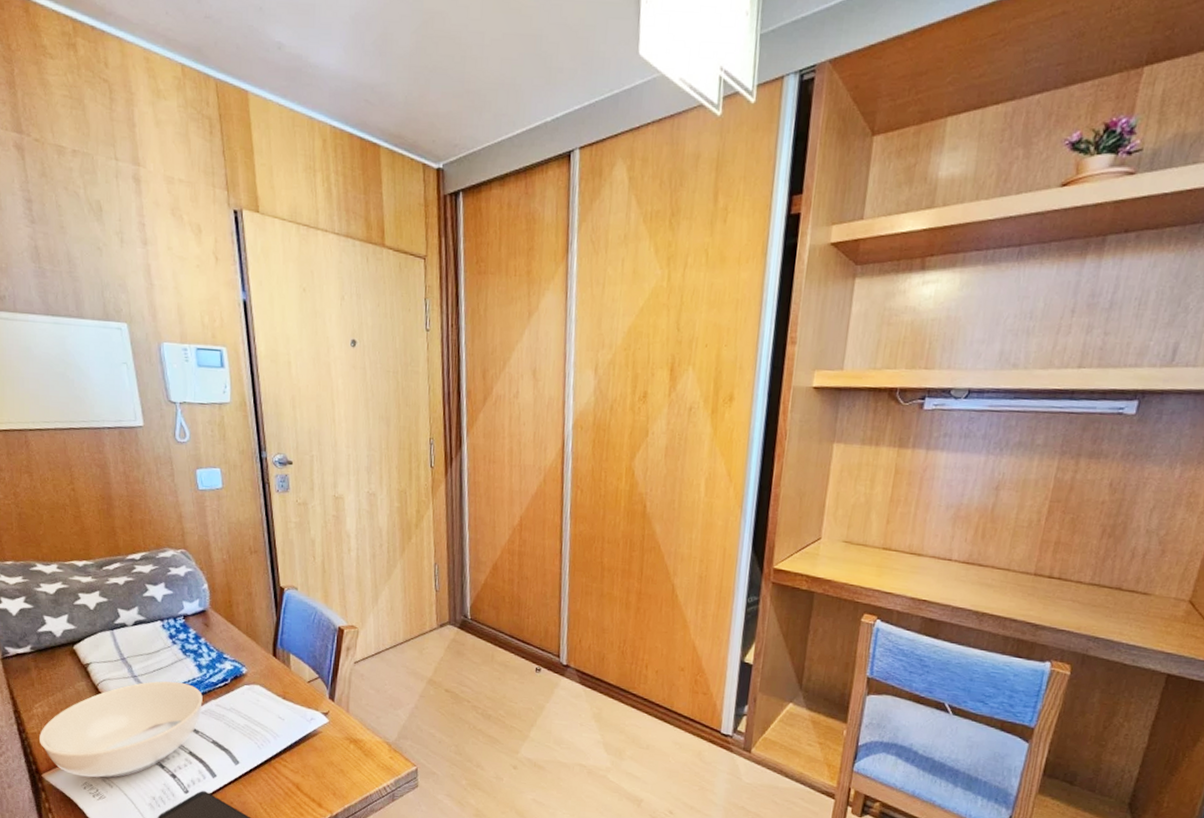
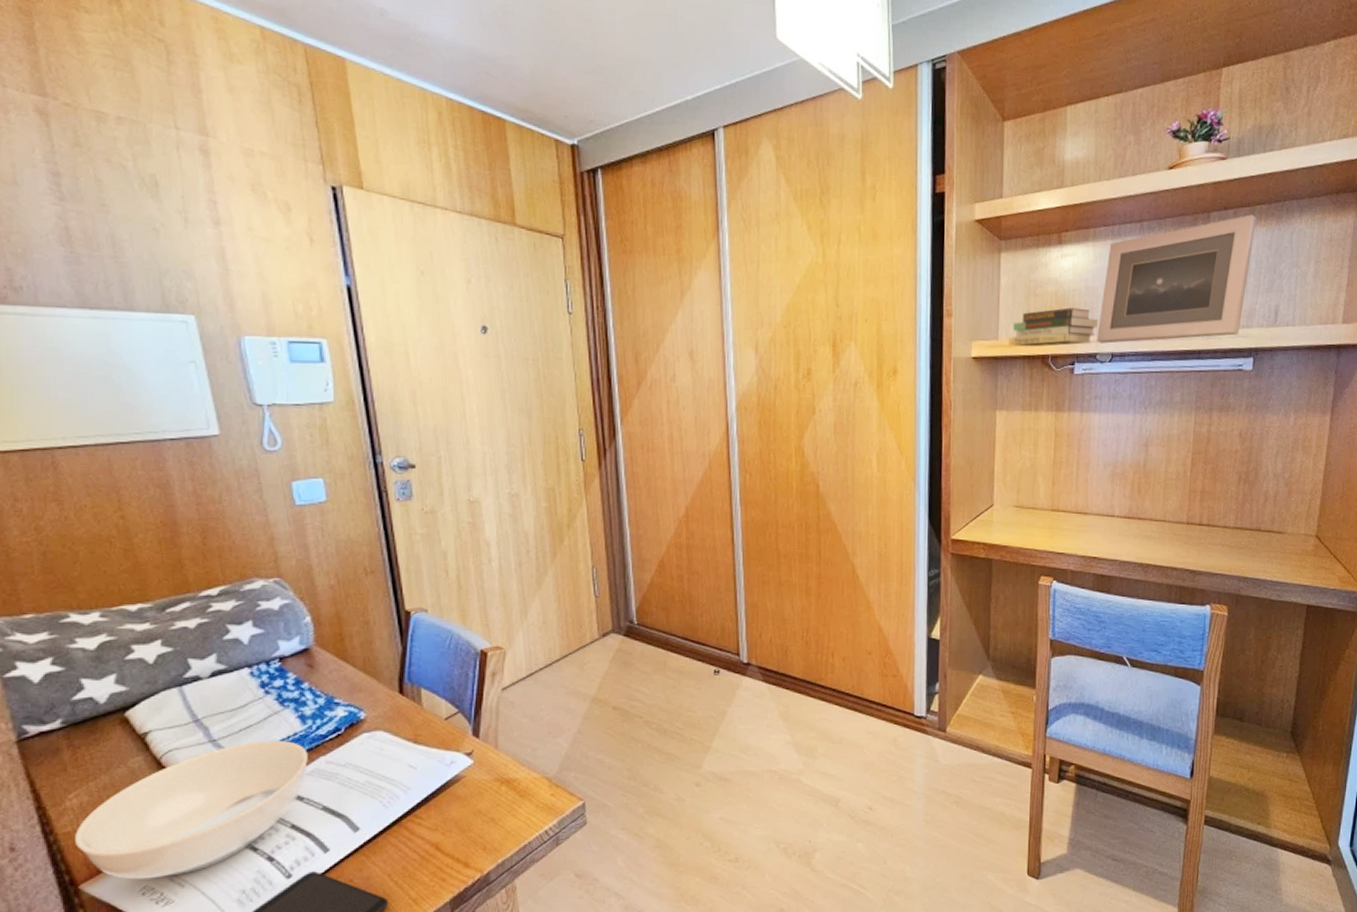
books: none [854,338,958,379] -> present [1009,307,1099,347]
picture frame: none [953,238,1165,379] -> present [1097,214,1256,344]

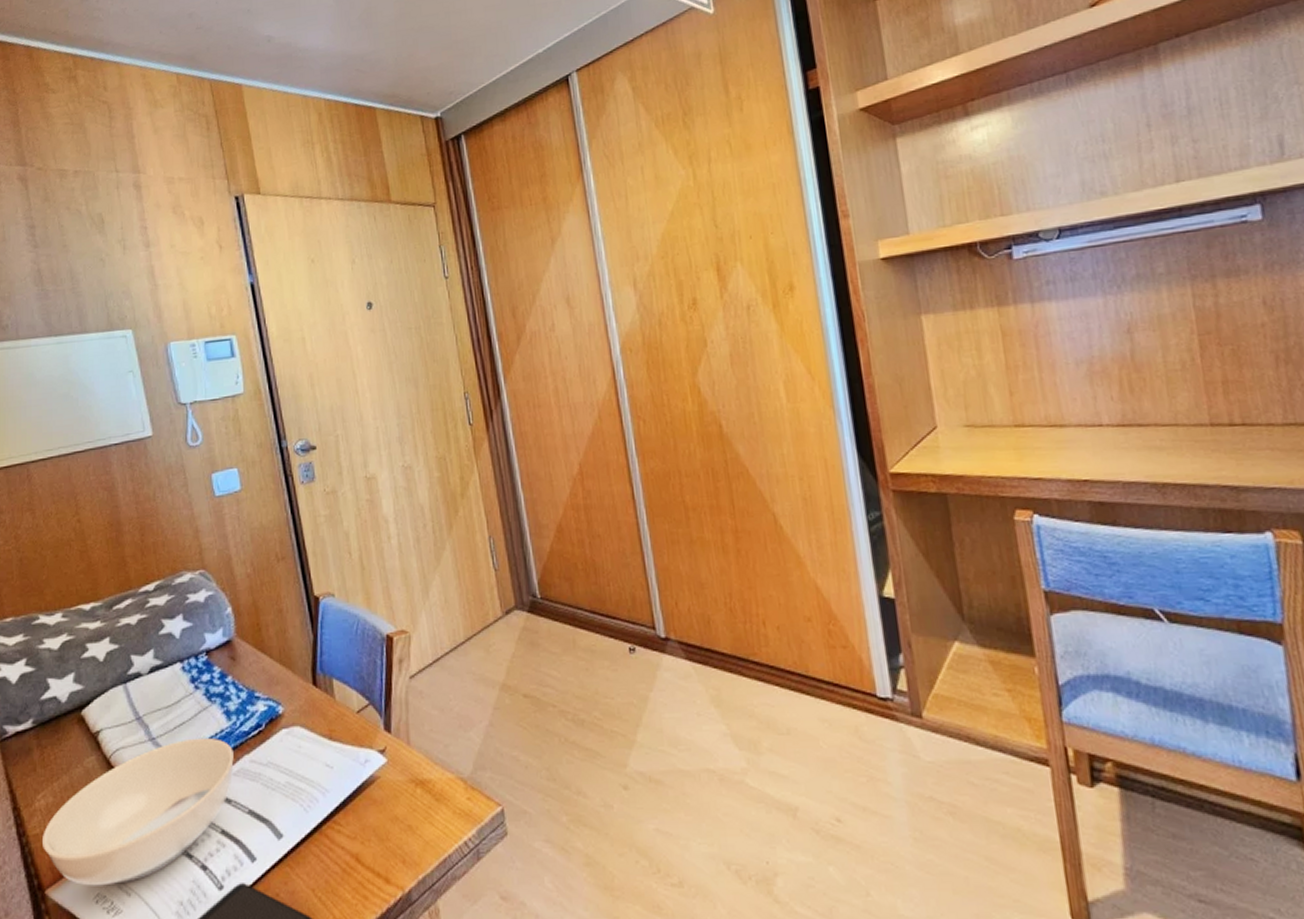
books: present [1009,307,1099,347] -> none [922,182,1035,239]
picture frame: present [1097,214,1256,344] -> none [1030,35,1232,219]

